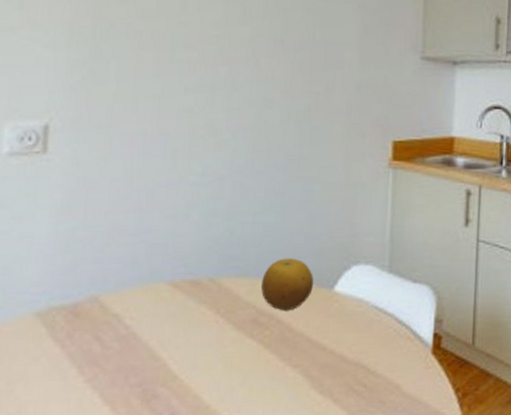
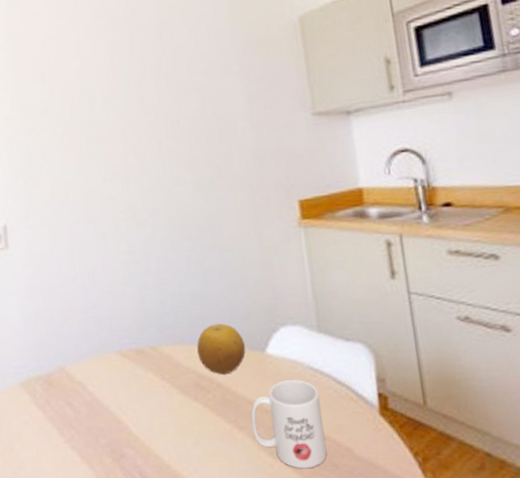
mug: none [306,318,380,406] -> present [250,379,327,469]

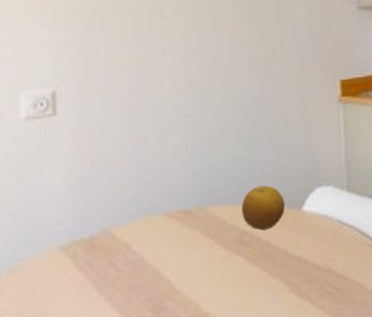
mug: present [250,379,327,469] -> none [284,231,346,306]

